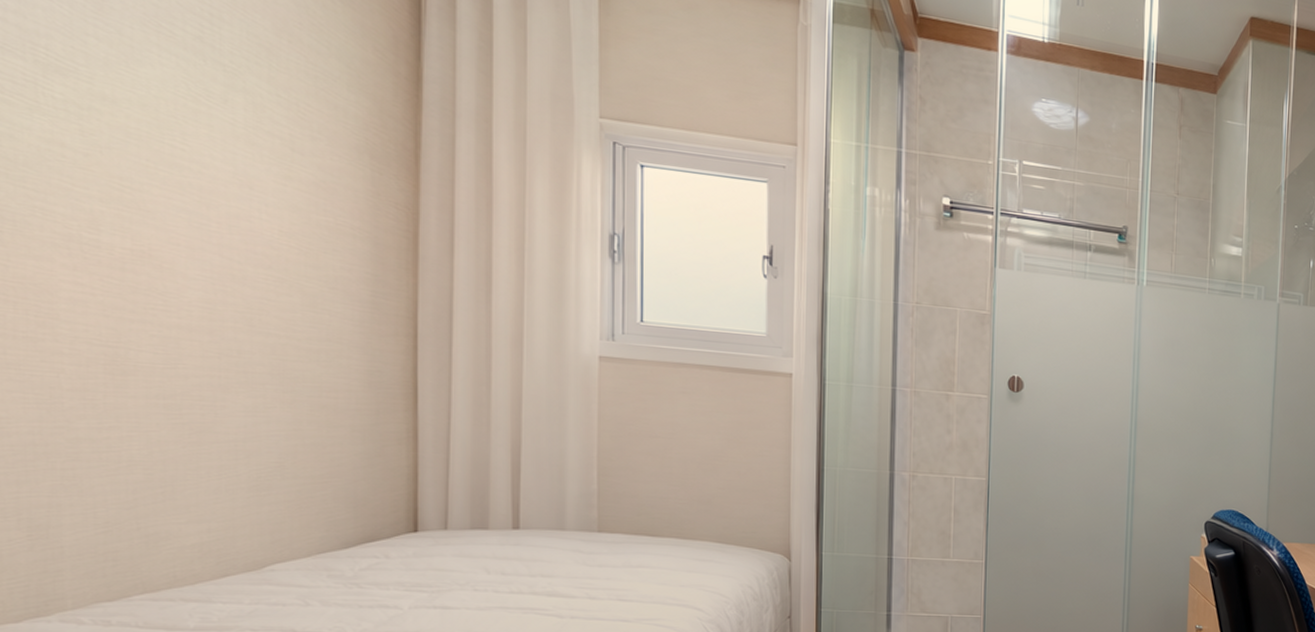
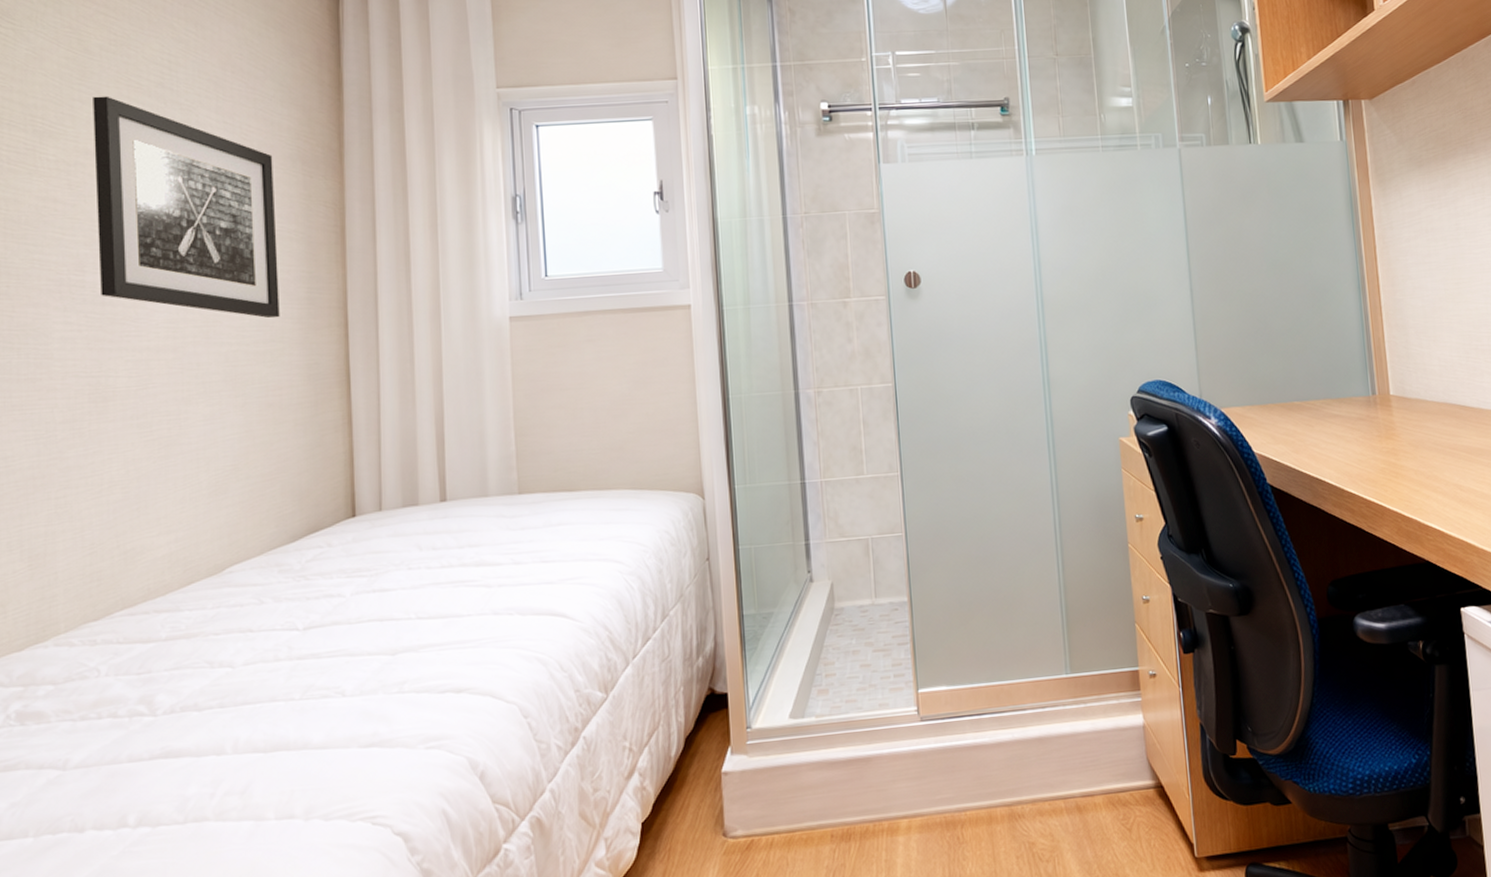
wall art: none [112,36,338,317] -> present [93,96,280,318]

